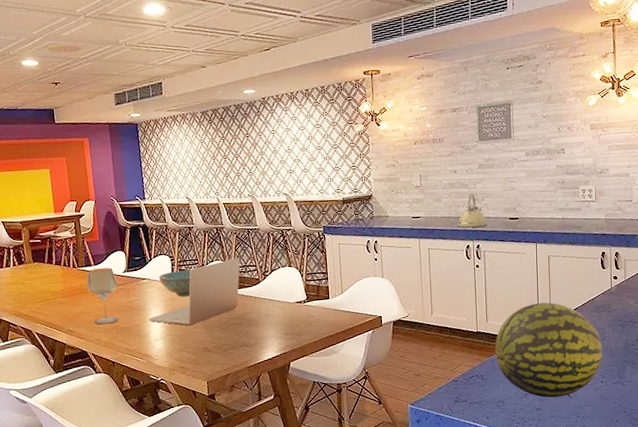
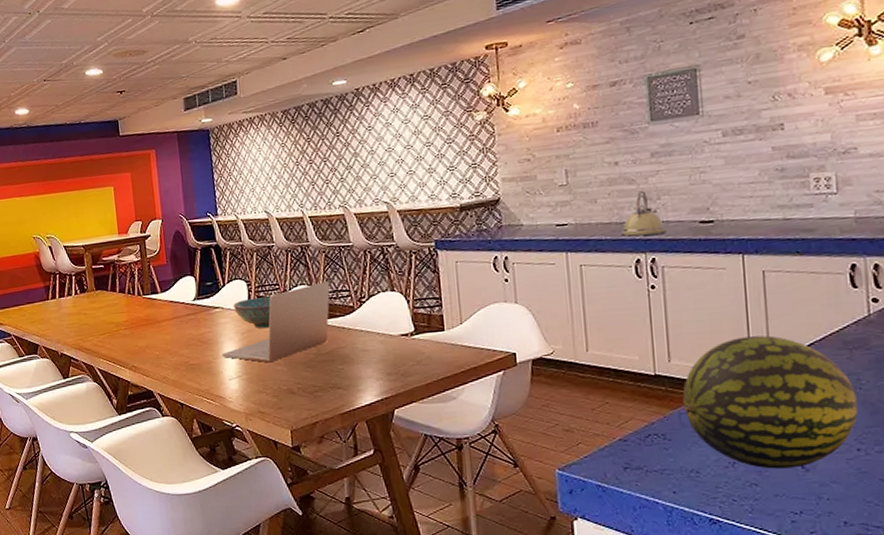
wine glass: present [86,267,119,325] -> none [152,295,188,361]

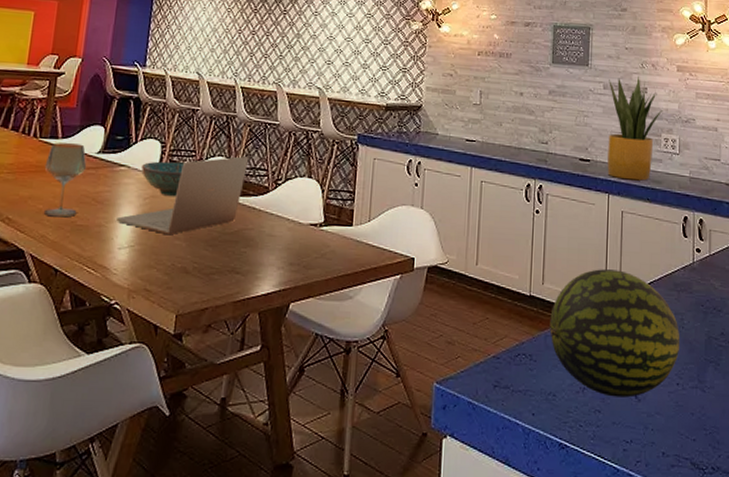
wine glass: none [152,295,188,361] -> present [43,142,87,218]
kettle: present [621,190,666,237] -> none [518,122,554,165]
planter: none [729,111,809,236] -> present [607,75,663,181]

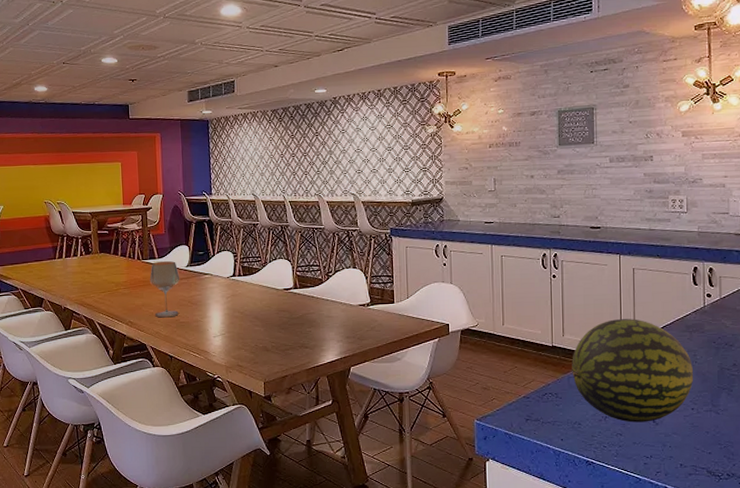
laptop: present [117,156,249,235] -> none [209,257,304,324]
bowl: present [141,161,184,197] -> none [220,267,253,294]
planter: present [607,75,663,181] -> none [614,146,670,241]

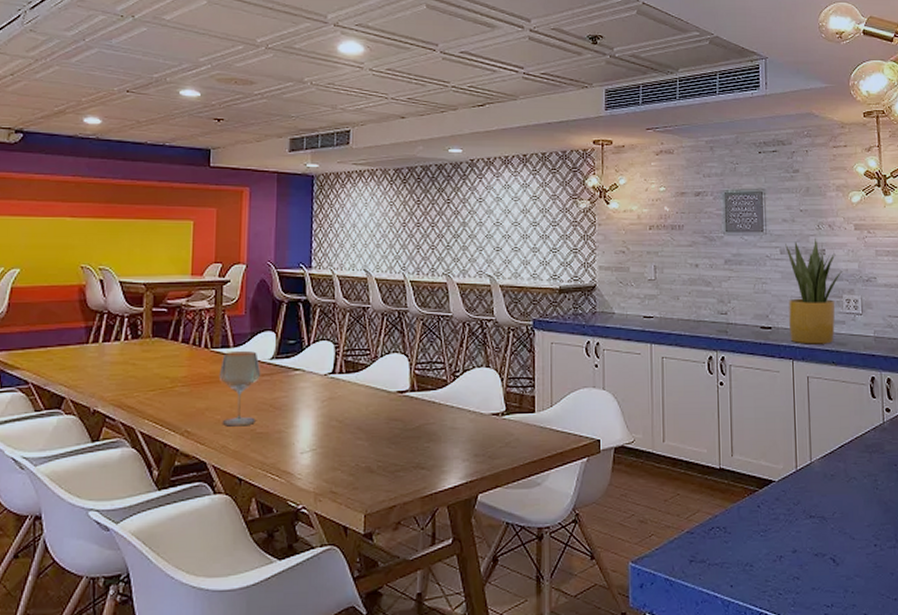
fruit: present [572,319,693,423] -> none [742,436,875,563]
planter: none [614,146,670,241] -> present [785,237,843,344]

